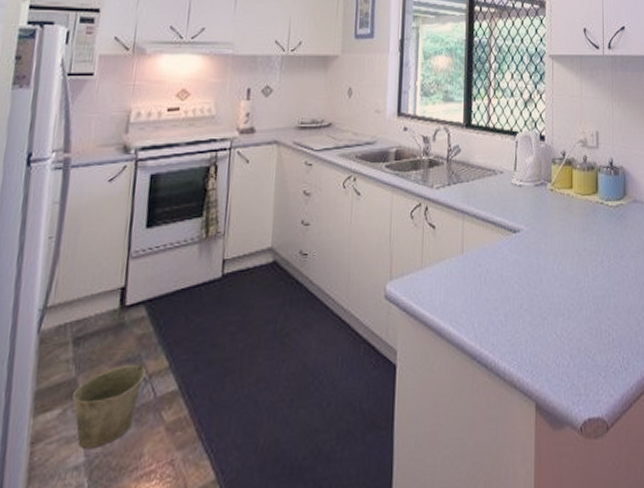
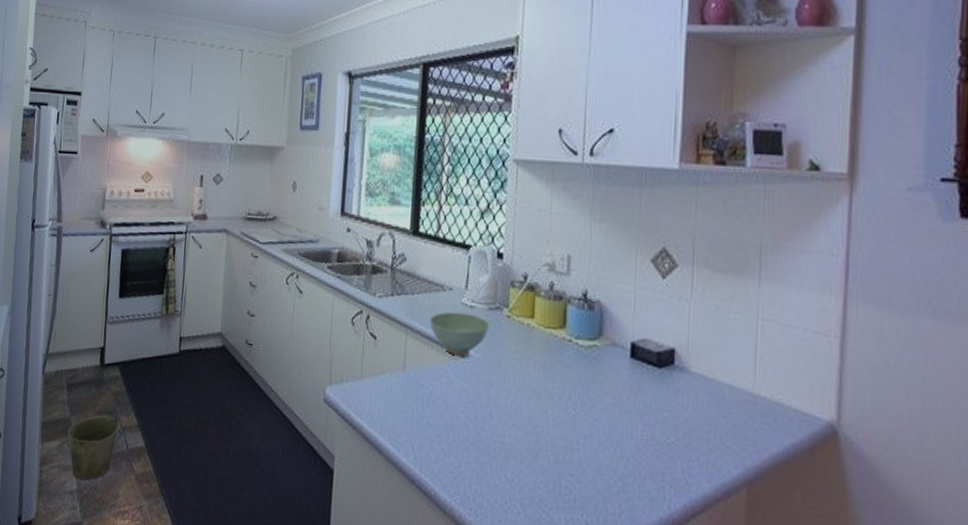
bowl: none [484,192,537,231] -> present [429,311,491,356]

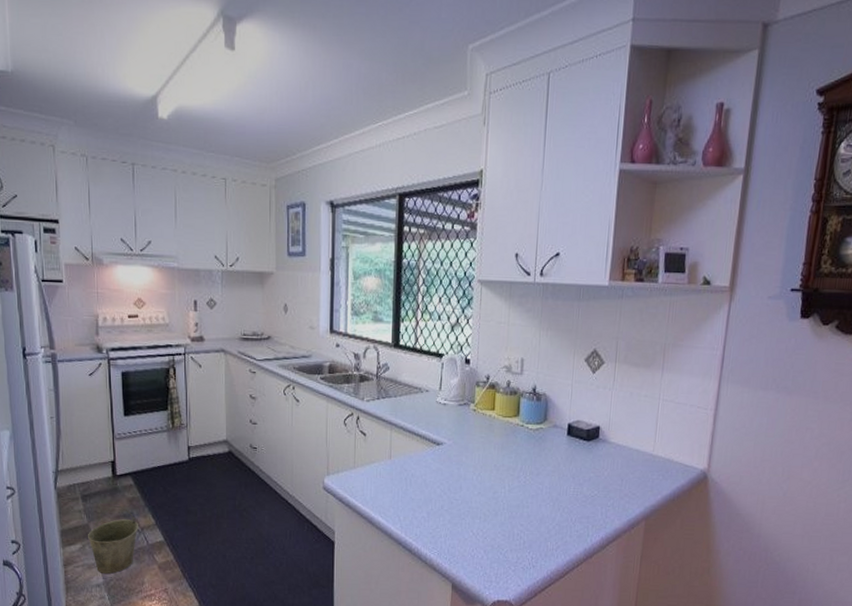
bowl: present [429,311,491,356] -> none [410,409,460,444]

